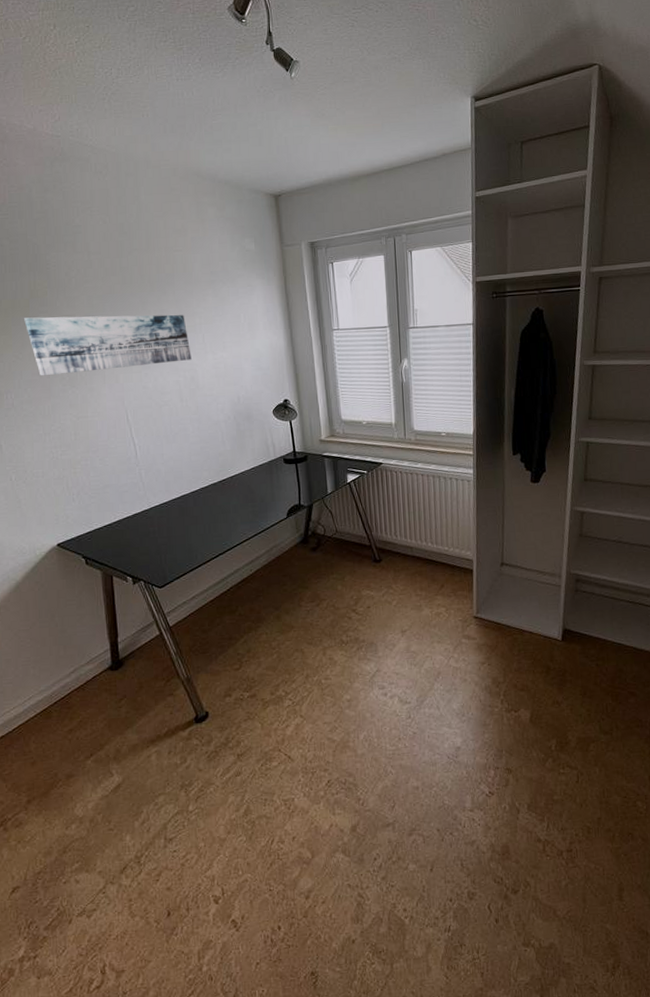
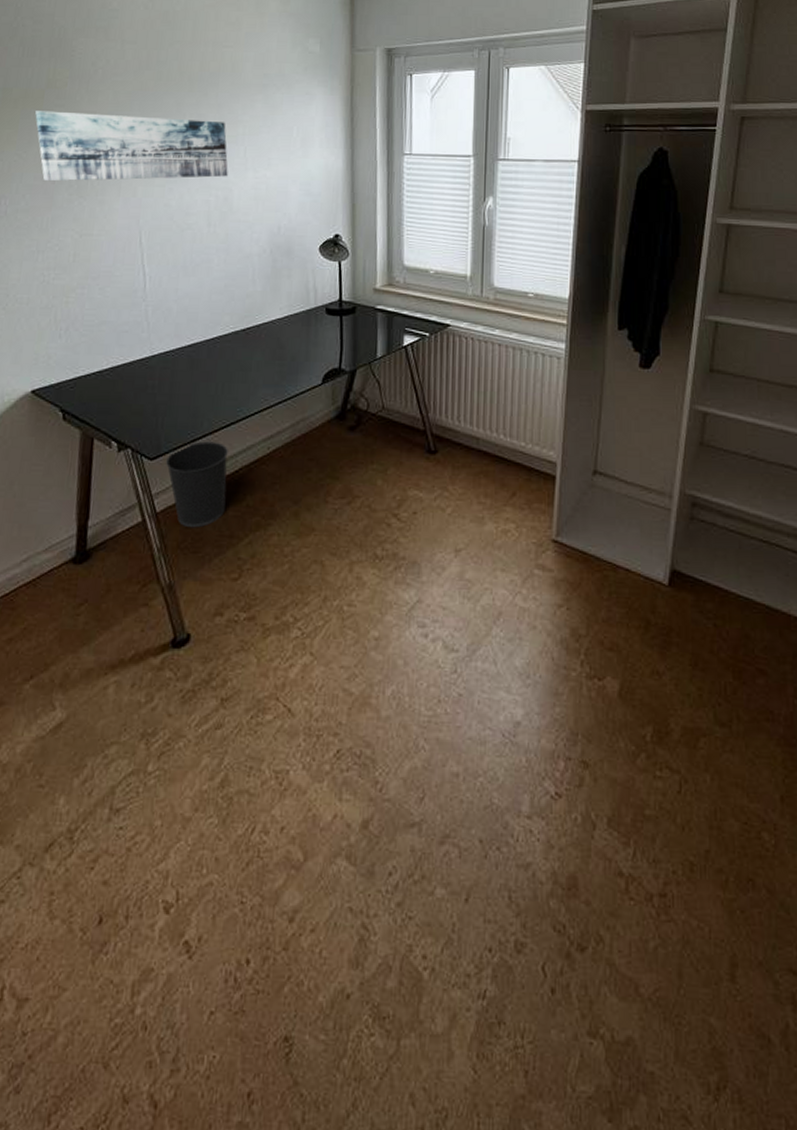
wastebasket: none [172,569,223,636] -> present [166,441,228,528]

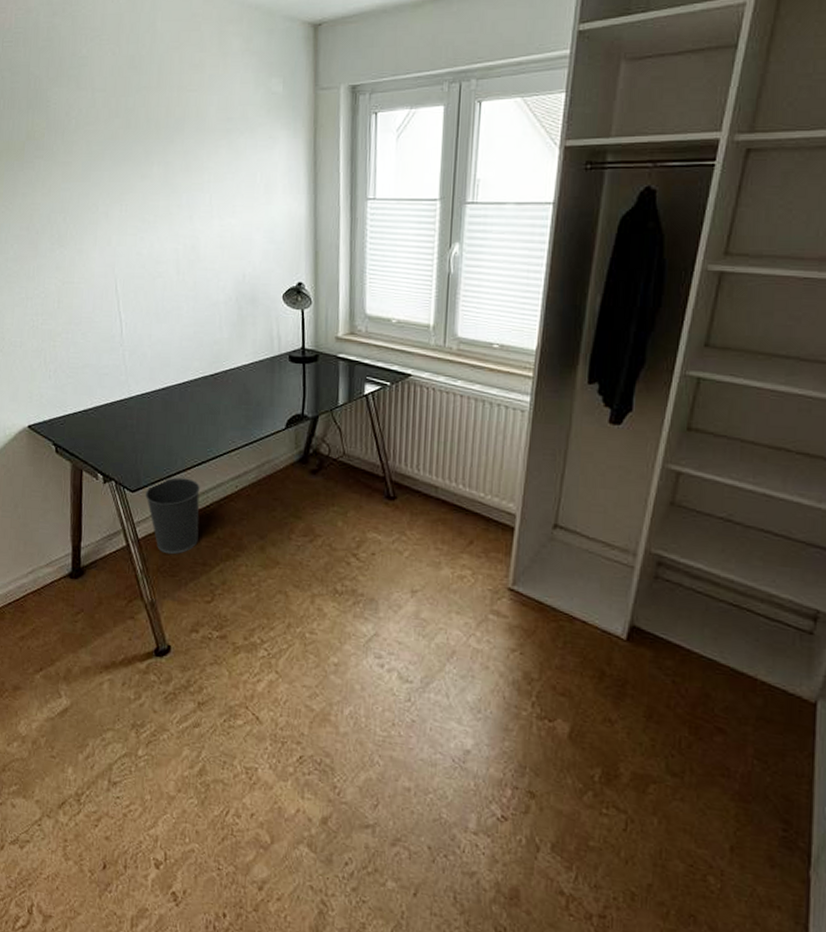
wall art: present [35,111,228,182] -> none [18,163,195,232]

